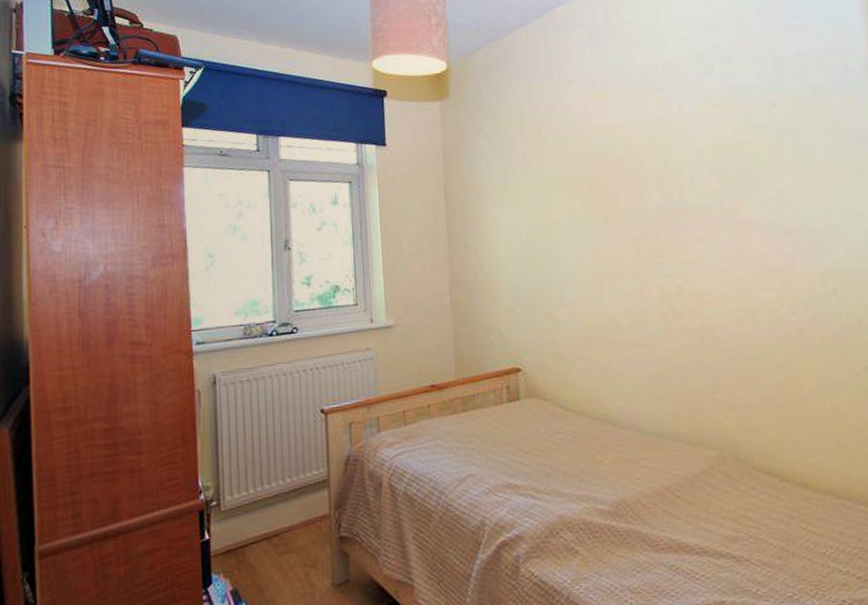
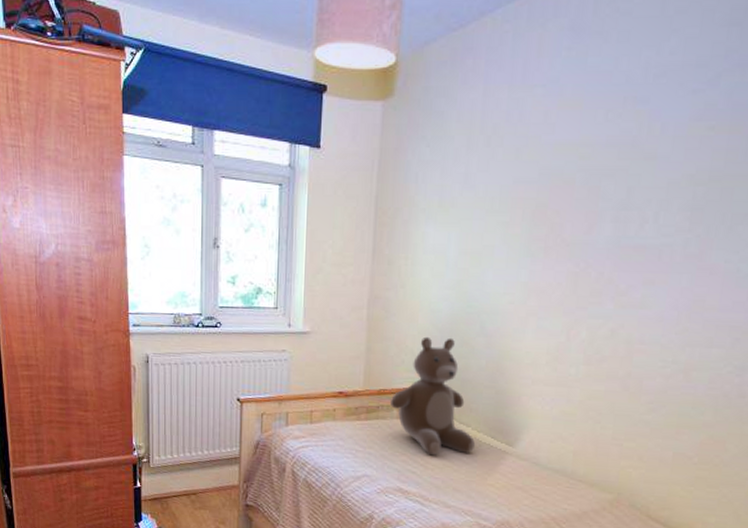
bear: none [485,312,578,439] -> present [389,336,476,455]

